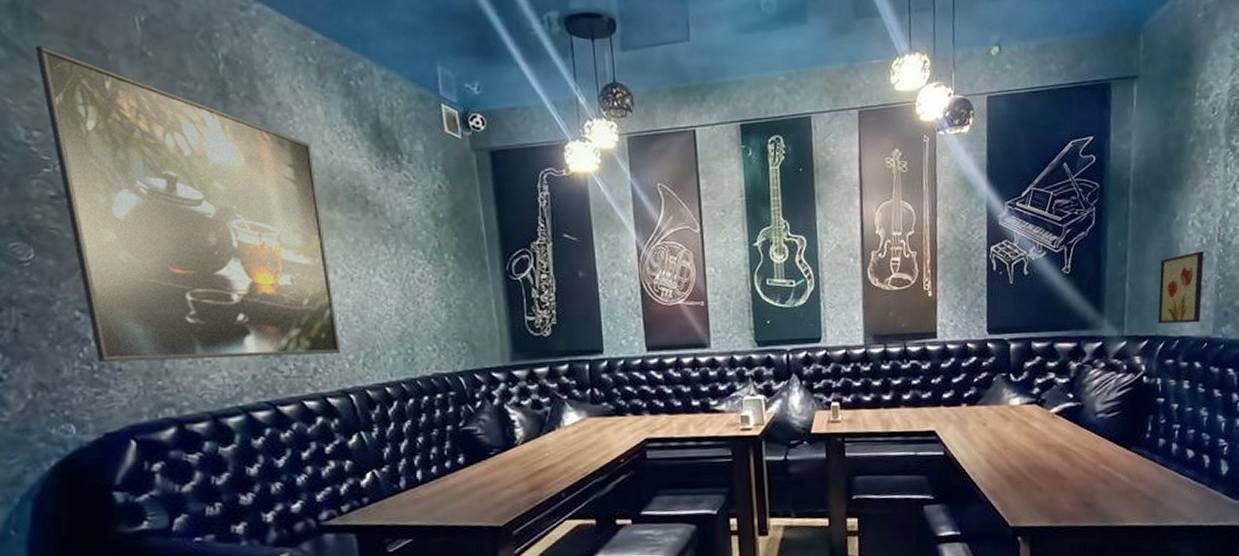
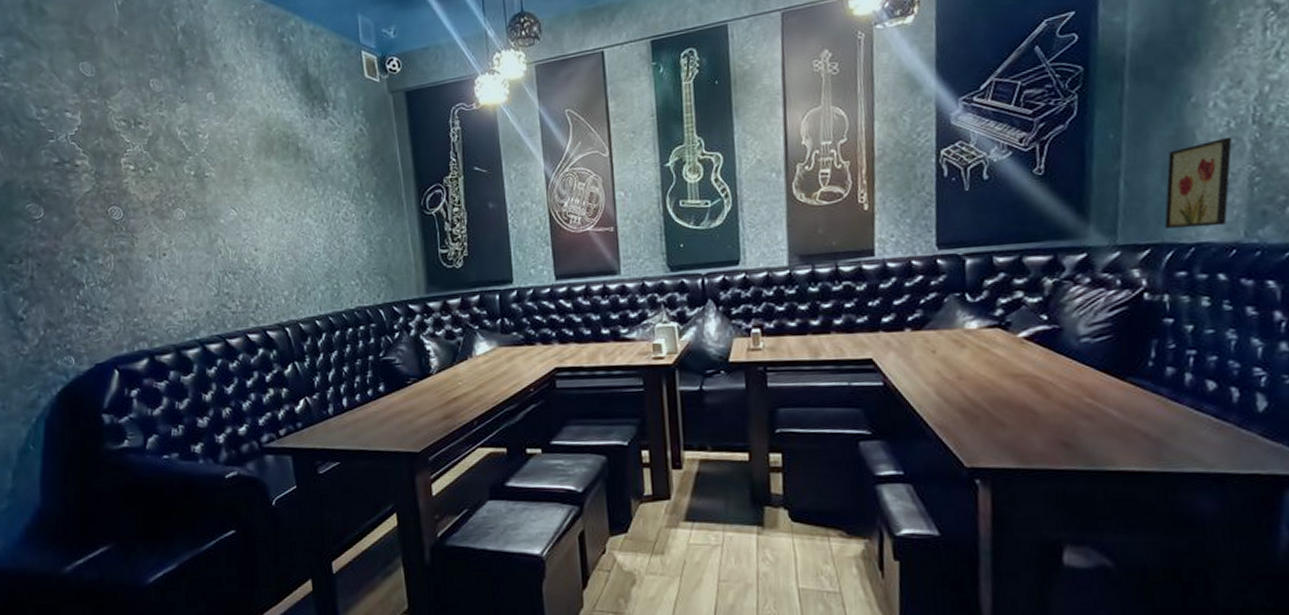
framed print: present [34,46,340,363] -> none [42,36,277,303]

